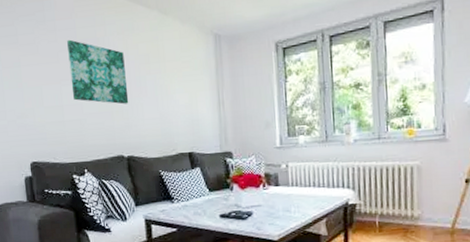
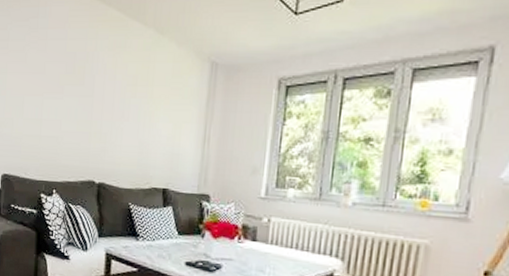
wall art: present [67,39,129,105] -> none [53,50,111,127]

